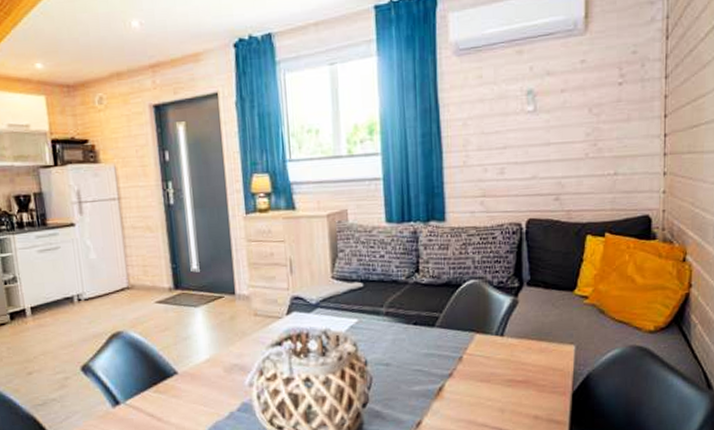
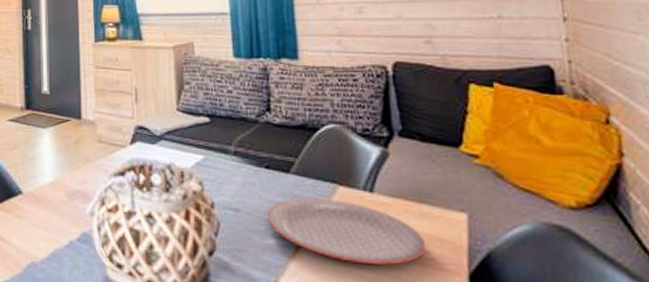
plate: none [415,346,542,396] -> present [268,198,427,265]

